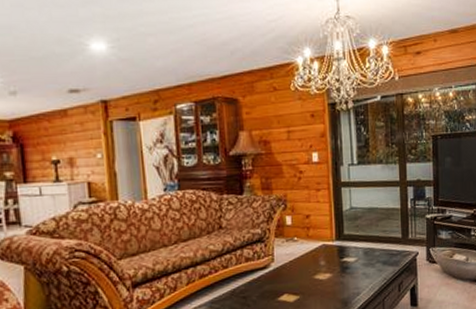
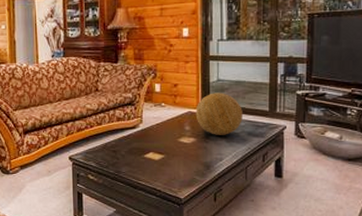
decorative ball: none [330,221,377,268] -> present [195,92,243,135]

